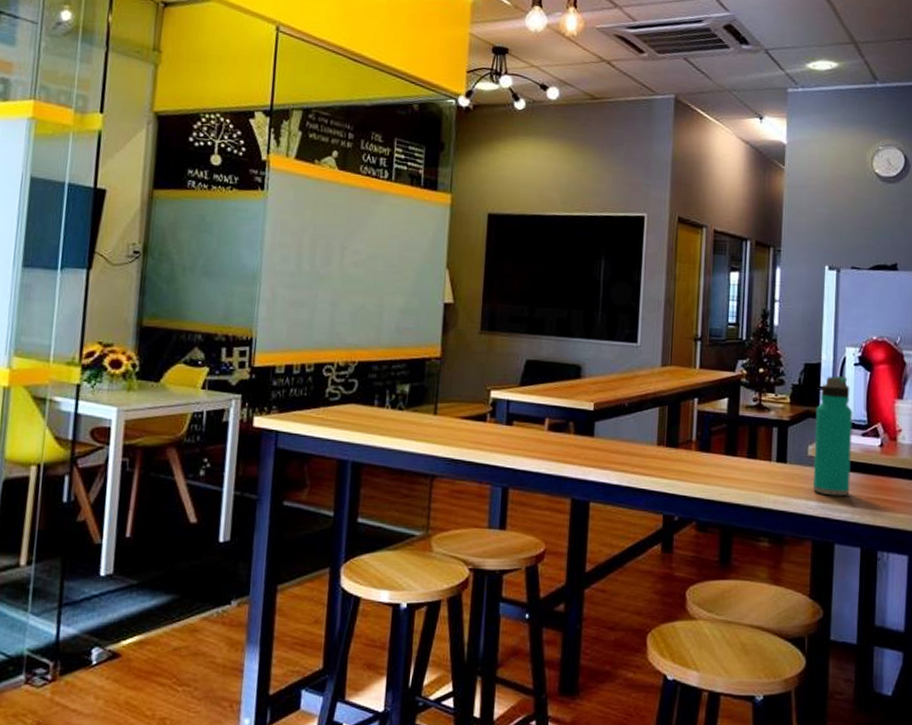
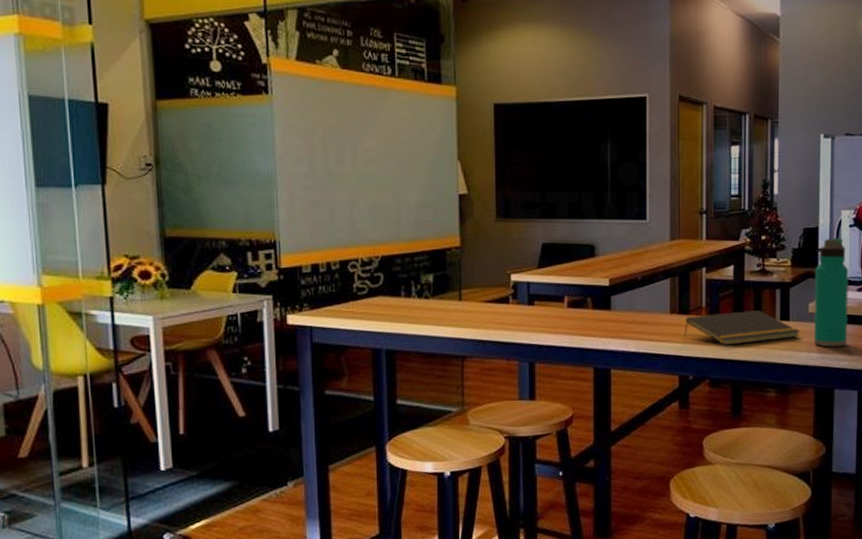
notepad: none [670,448,798,486] -> present [683,311,800,346]

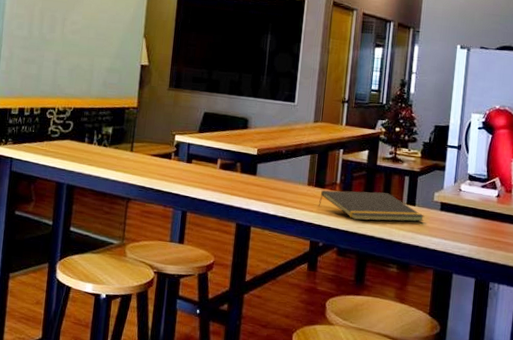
water bottle: present [813,238,849,347] -> none [436,137,475,236]

